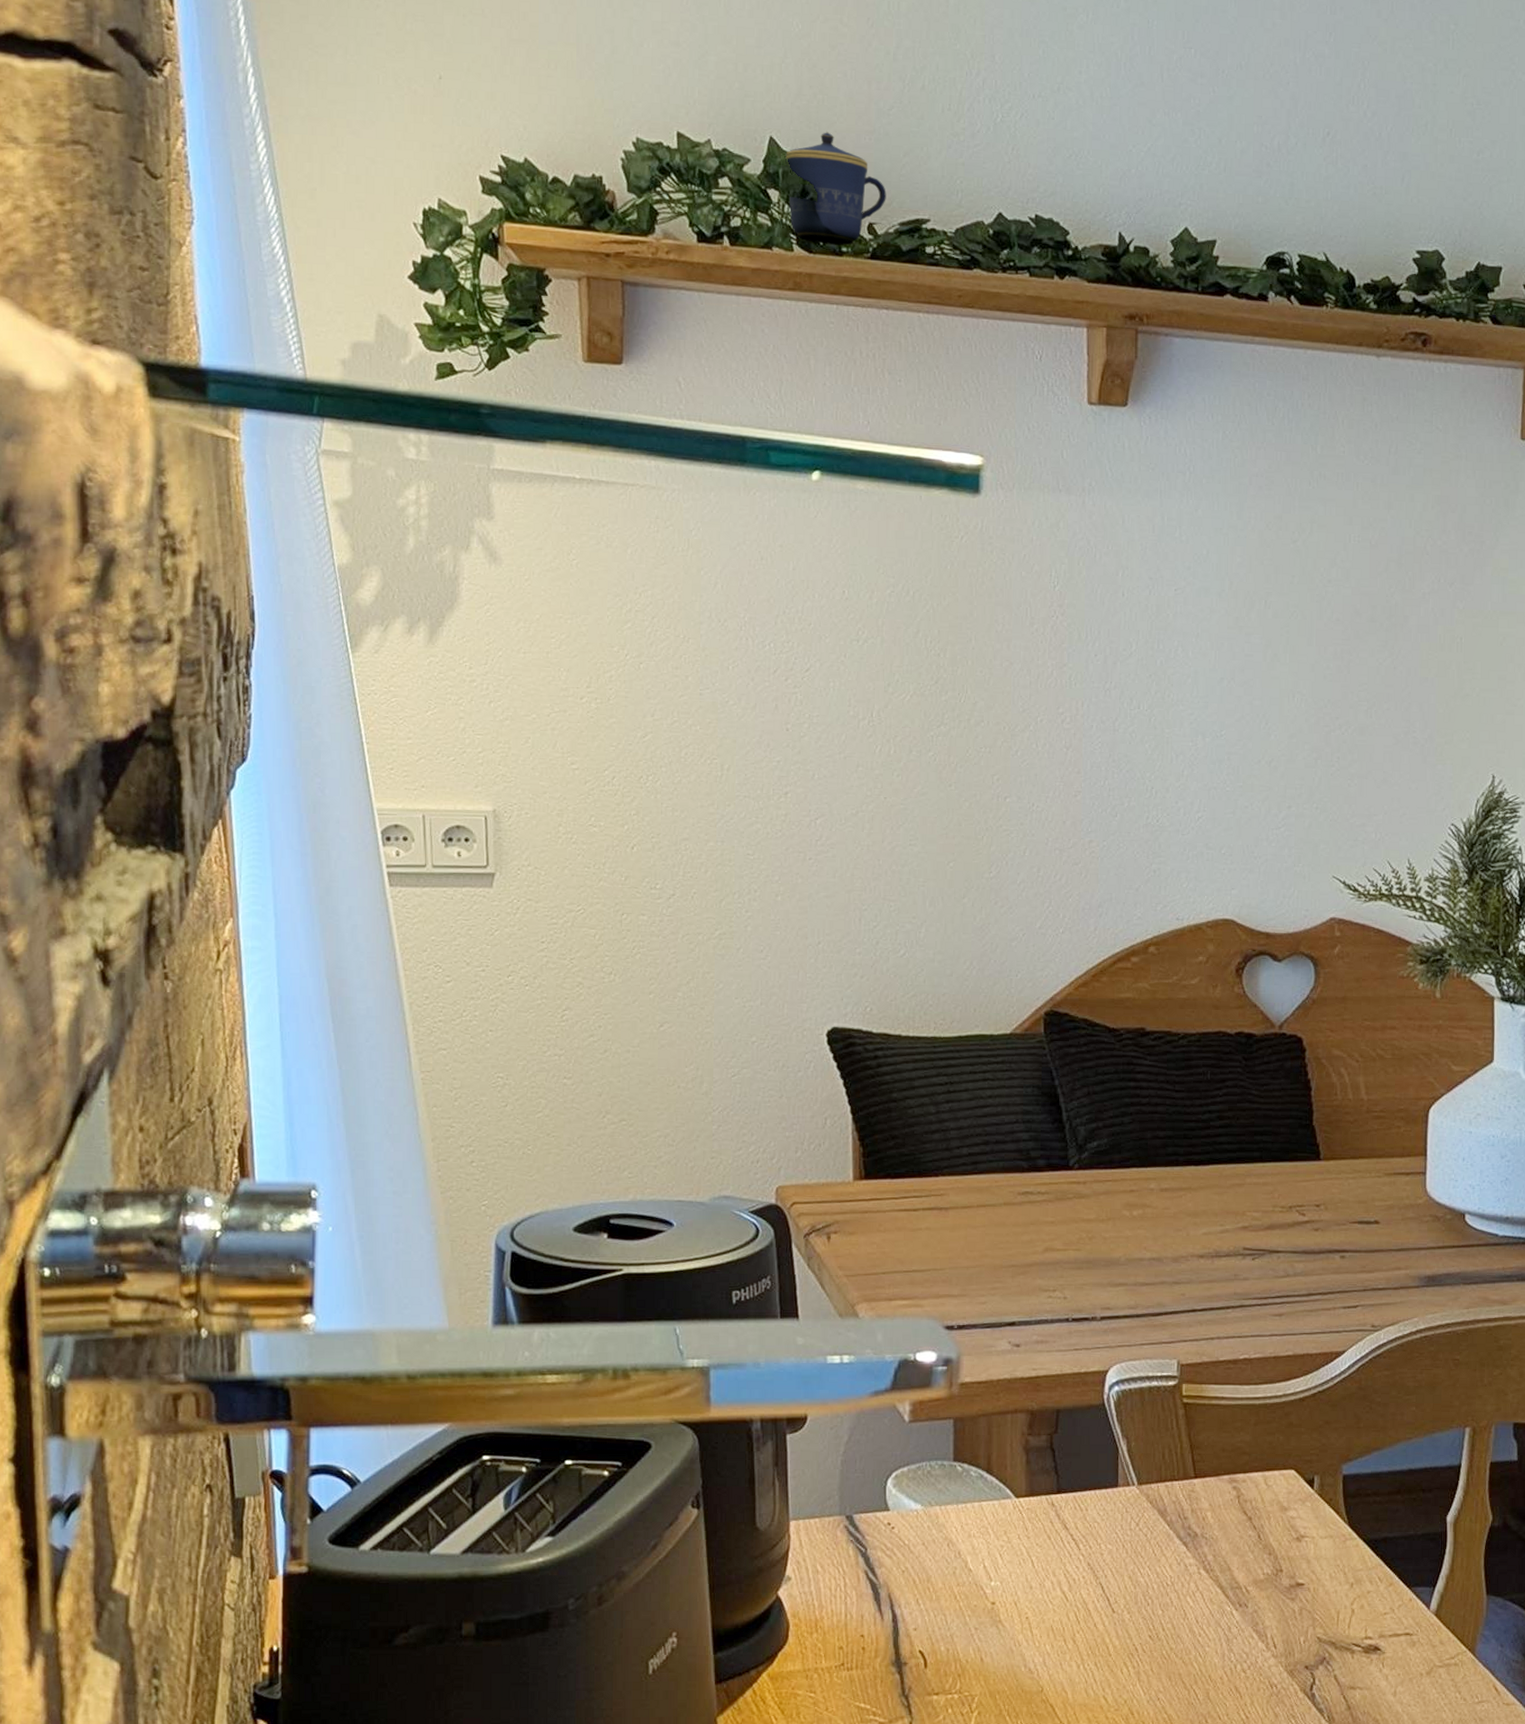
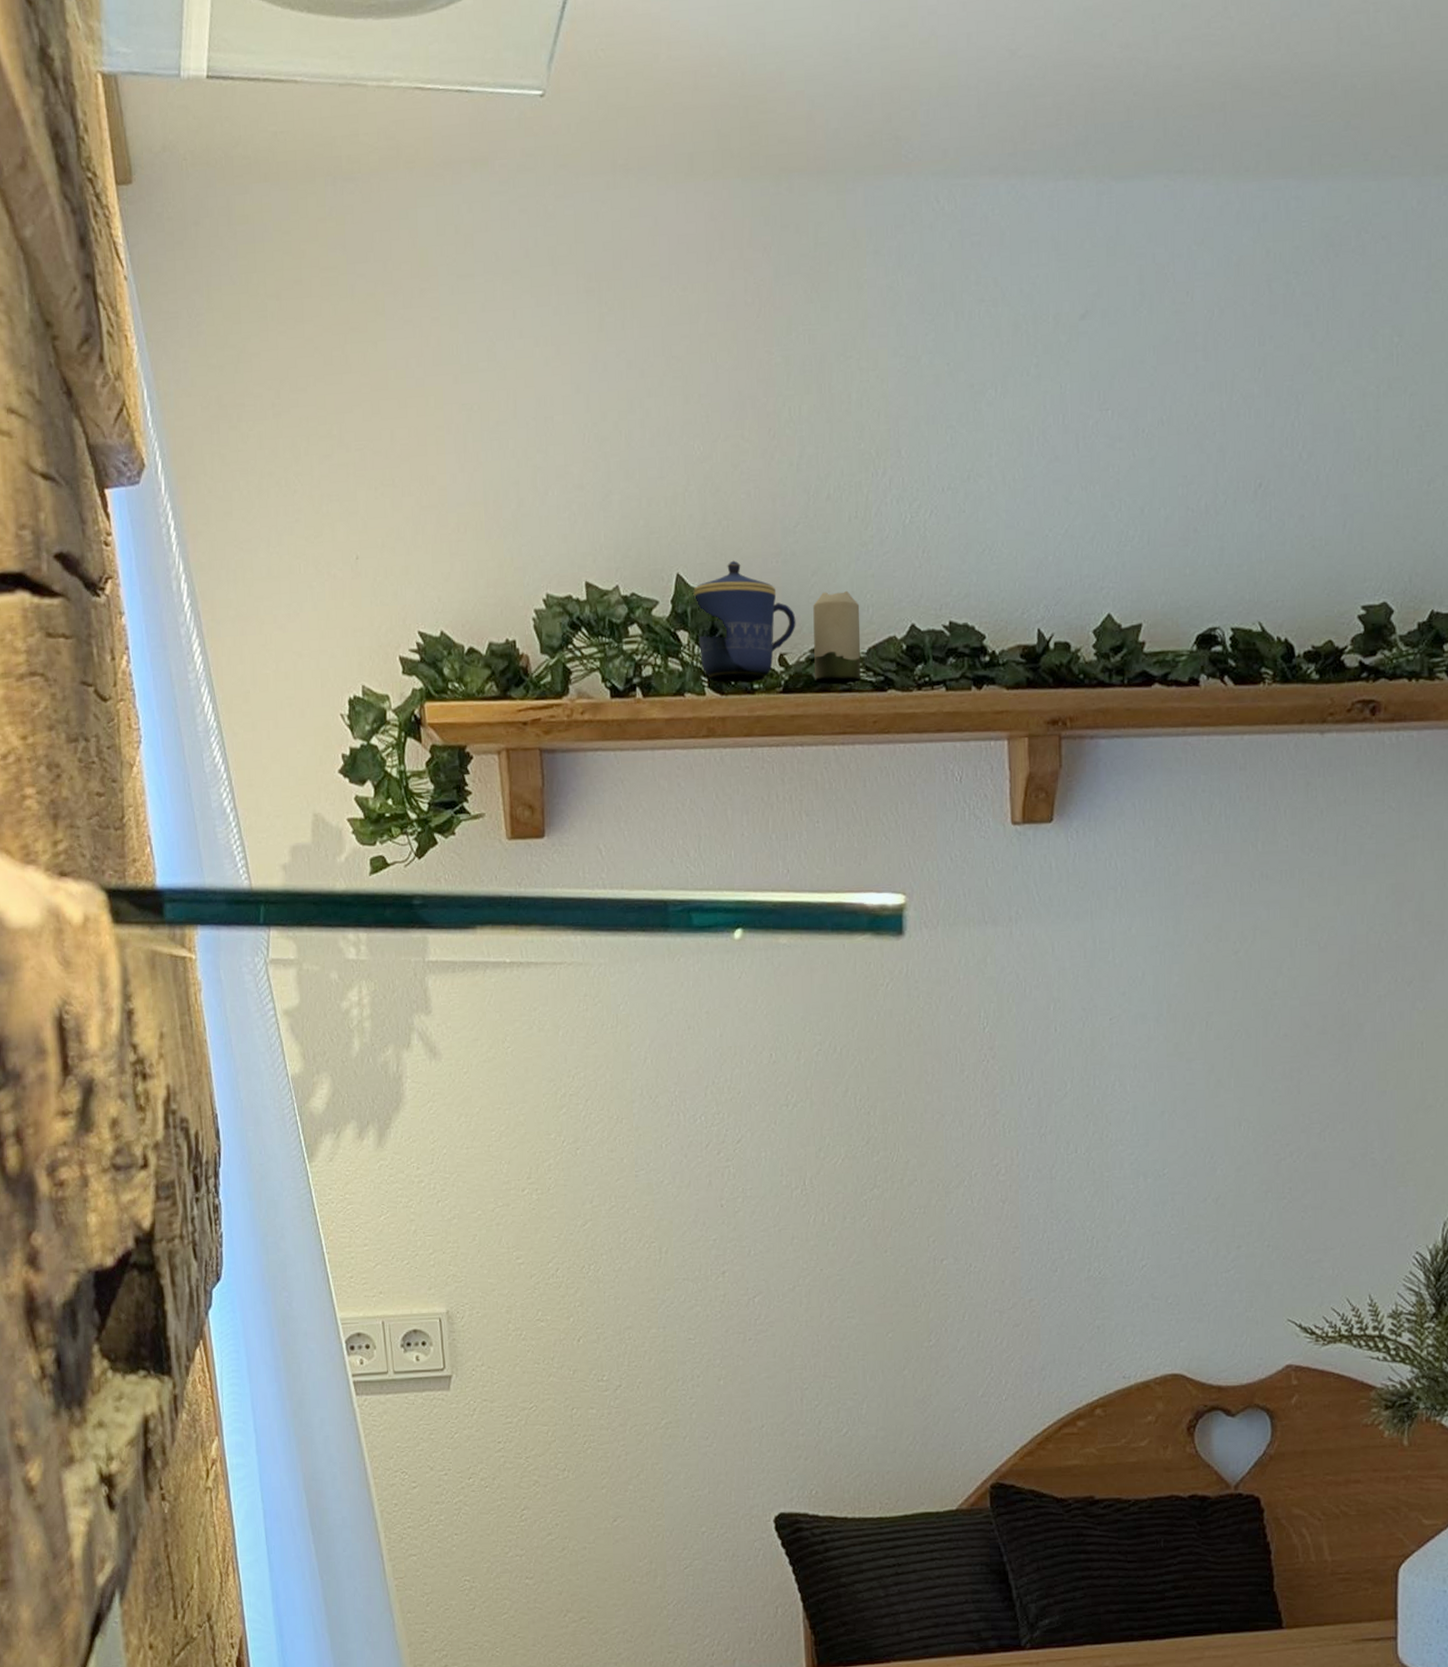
candle: none [903,172,949,259] -> present [813,590,861,685]

